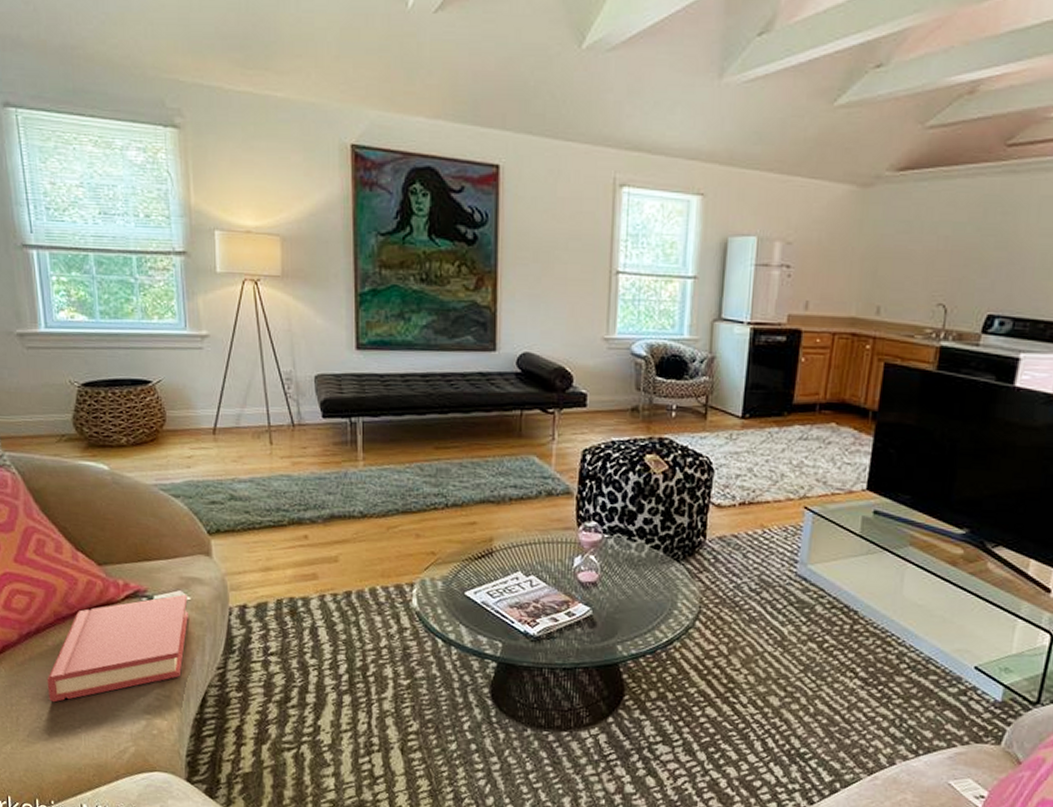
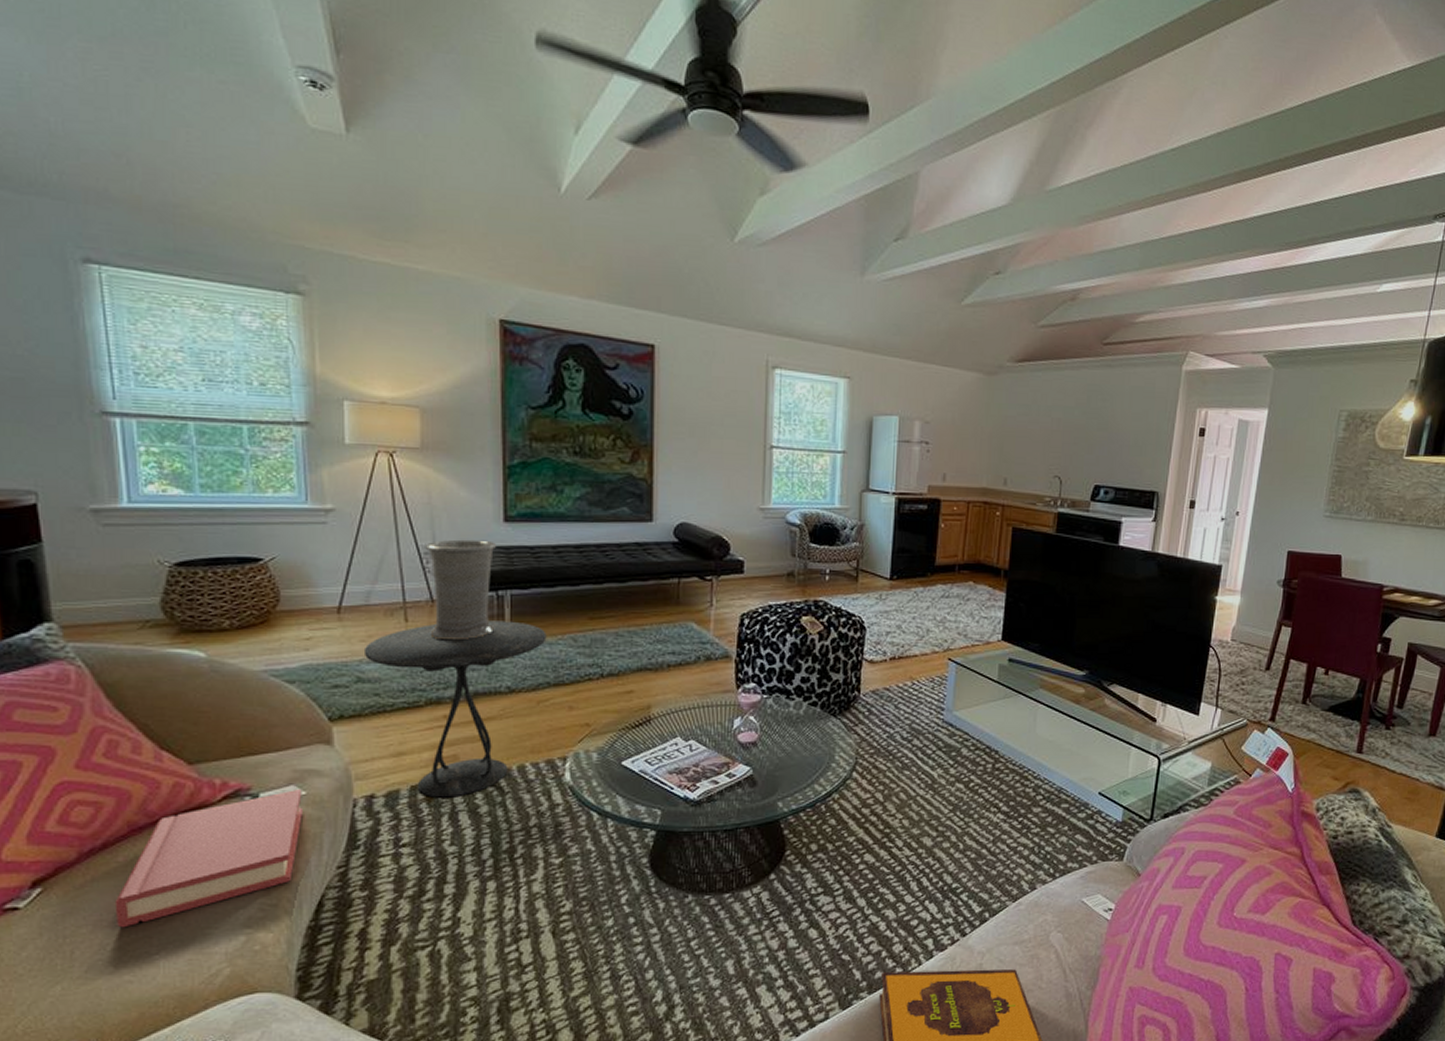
side table: none [235,446,395,613] -> present [363,621,547,798]
vase: none [286,366,350,465] -> present [425,539,497,641]

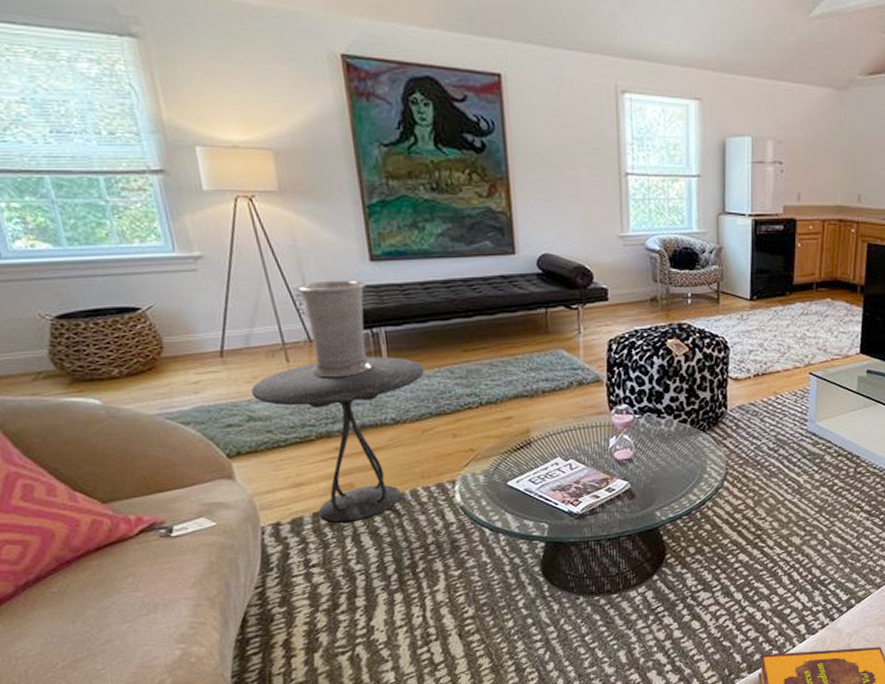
hardback book: present [114,788,302,928] -> none [56,520,217,649]

